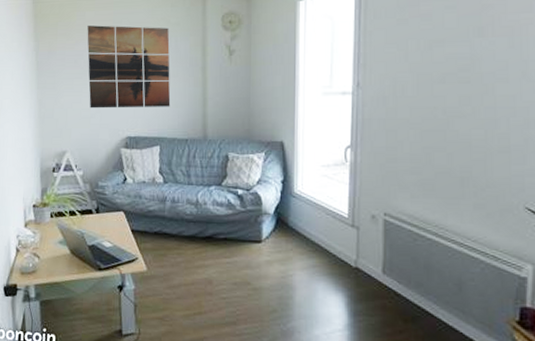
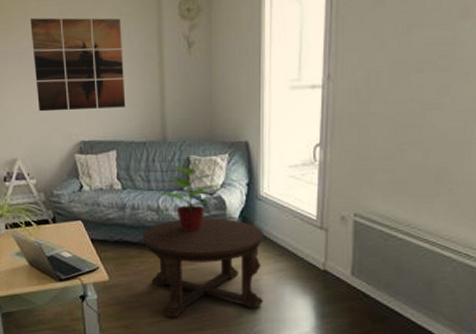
coffee table: none [181,212,297,311] -> present [143,218,263,318]
potted plant: none [198,157,255,226] -> present [158,160,218,232]

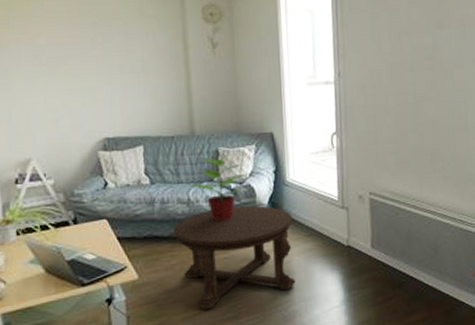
wall art: present [30,17,126,112] -> none [47,17,152,110]

